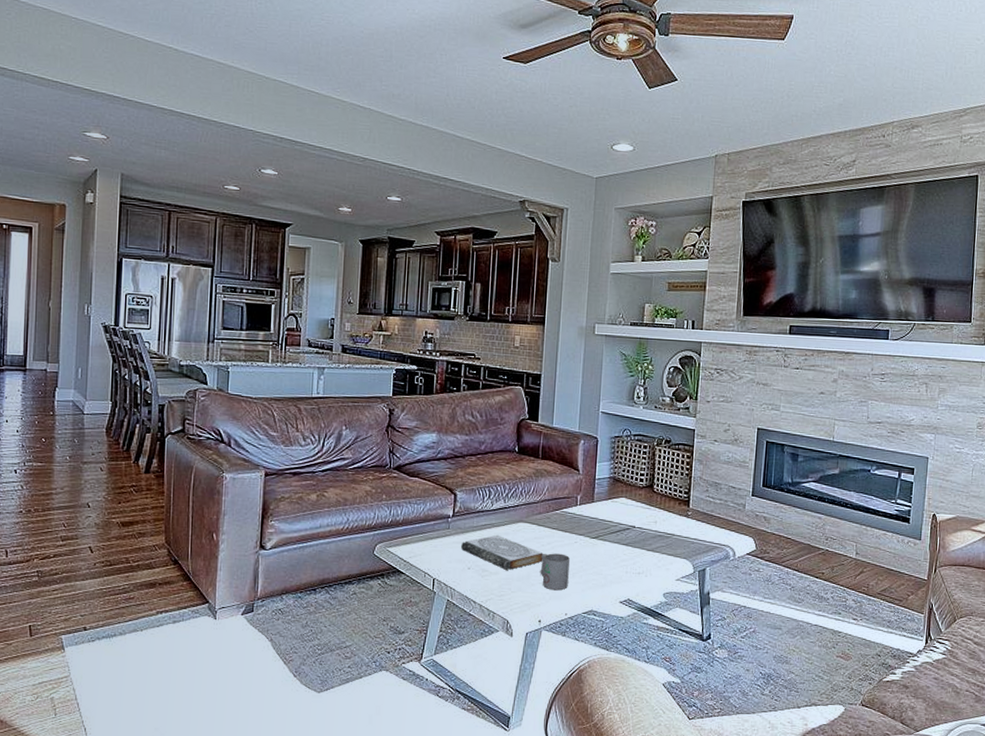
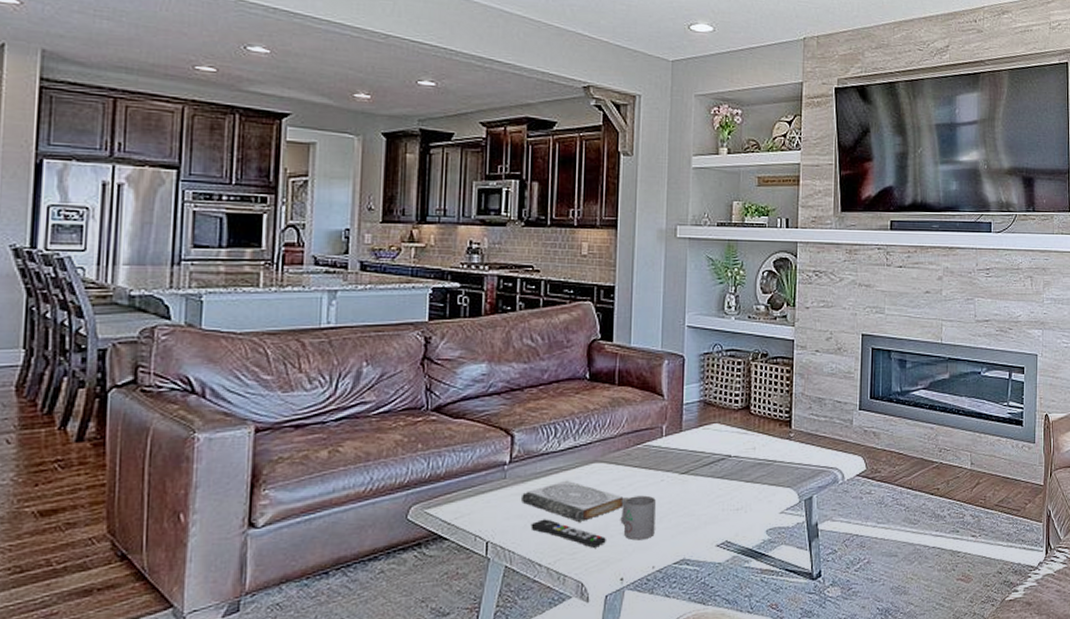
remote control: none [468,565,528,593] -> present [530,519,606,548]

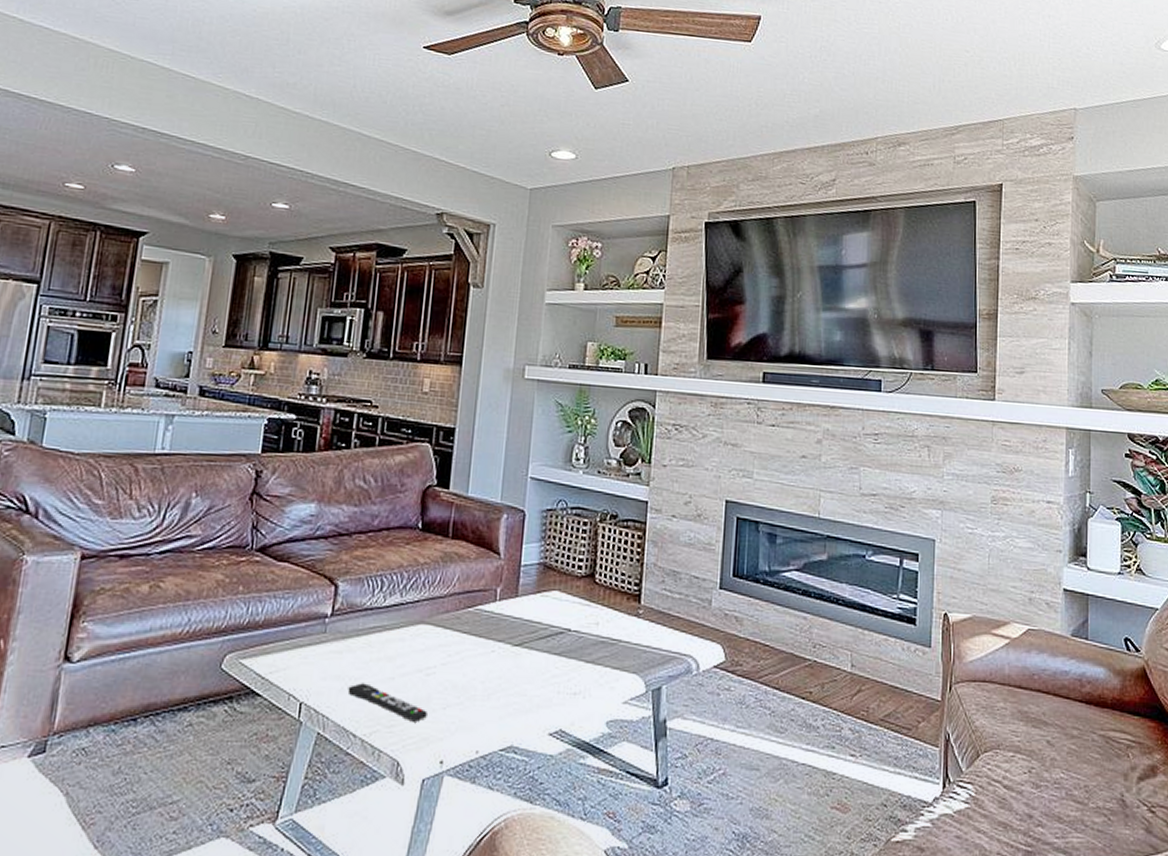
book: present [520,480,624,522] -> none [339,640,450,690]
mug: present [620,495,656,540] -> none [444,666,484,719]

